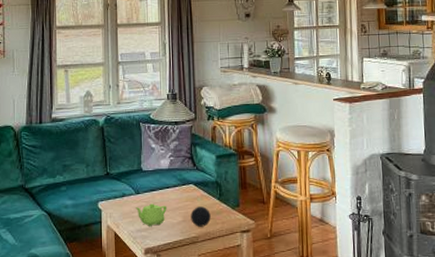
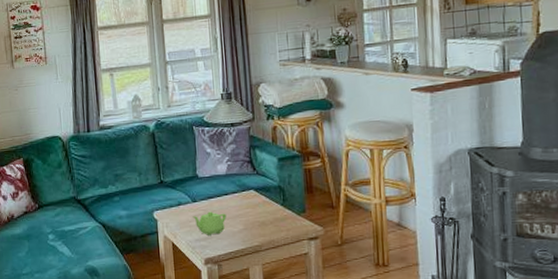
decorative ball: present [191,206,211,227] -> none [252,213,274,235]

